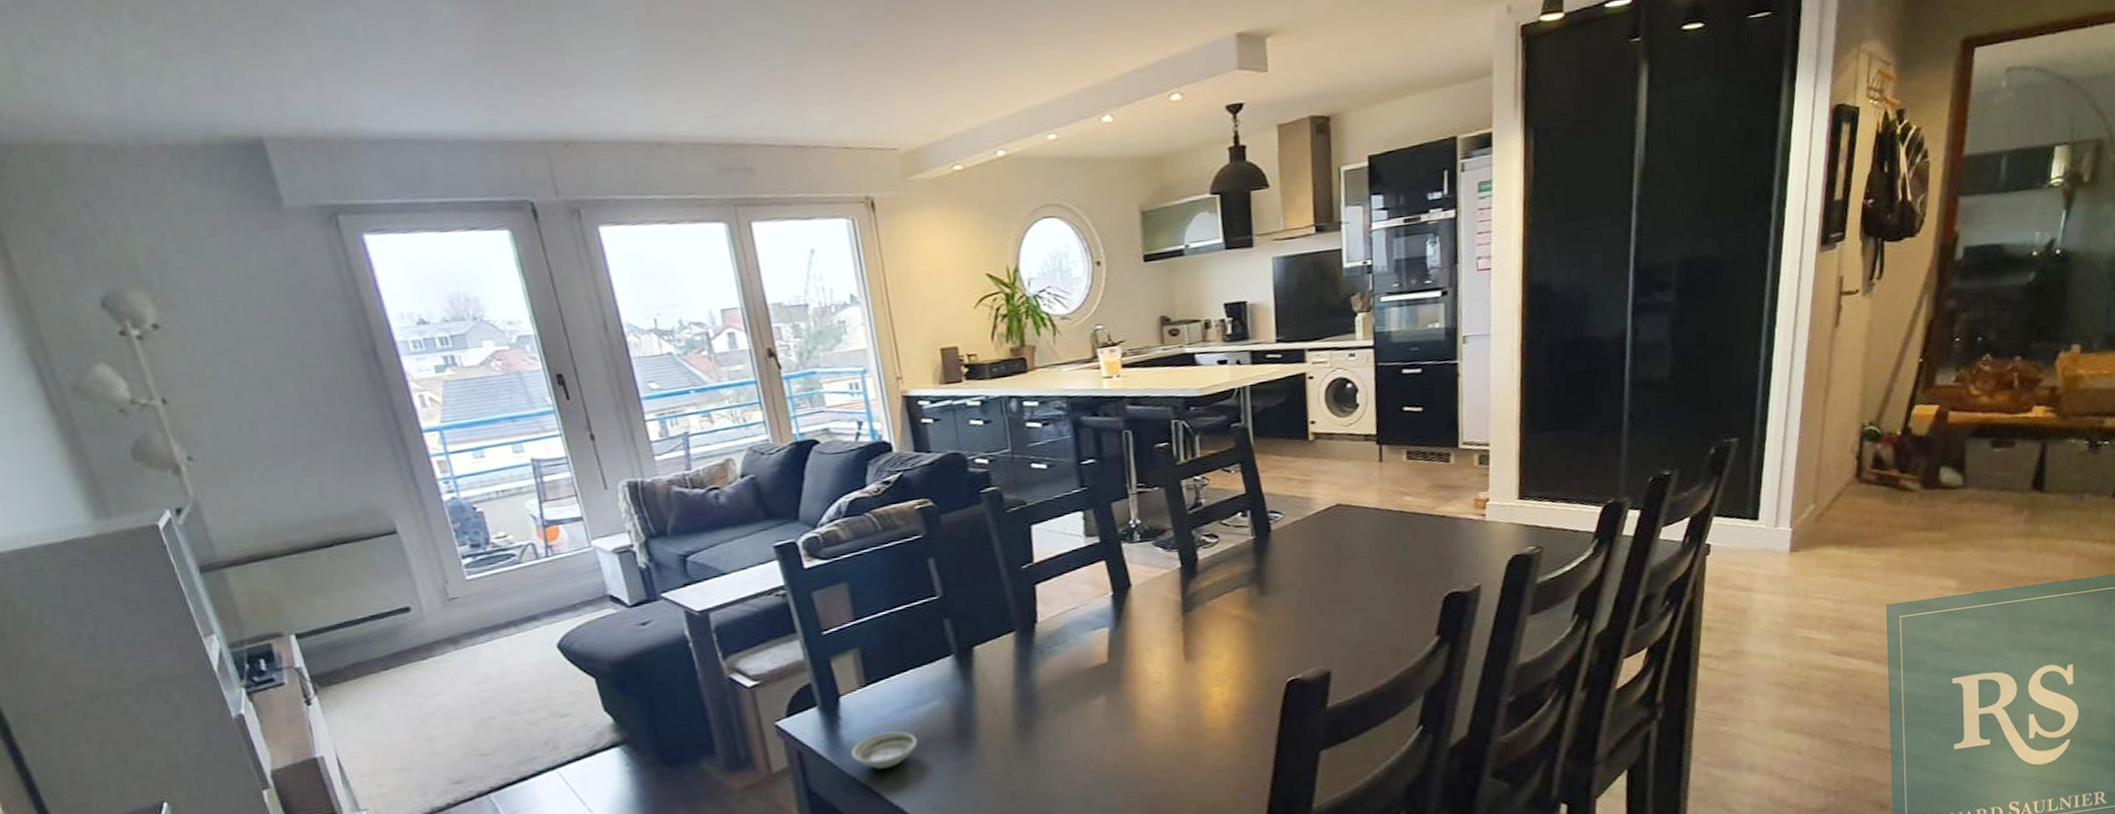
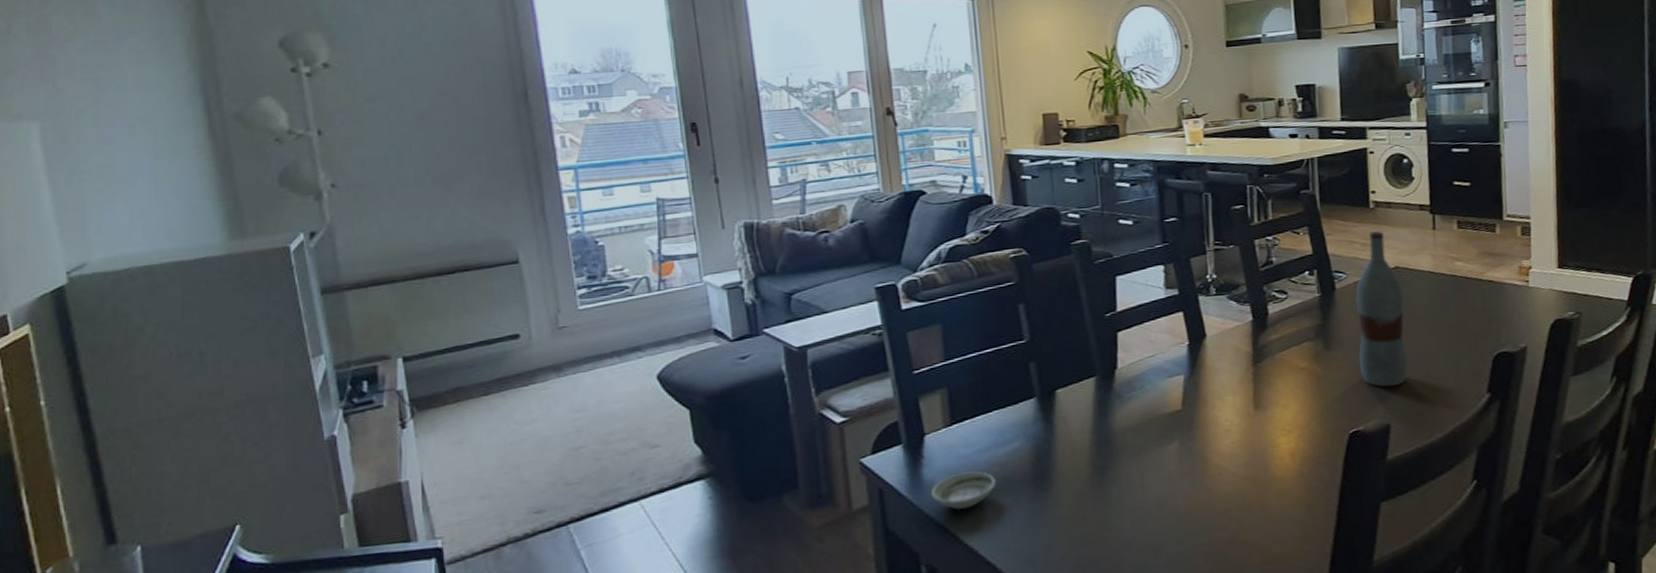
bottle: none [1293,465,1350,634] -> present [1355,231,1408,388]

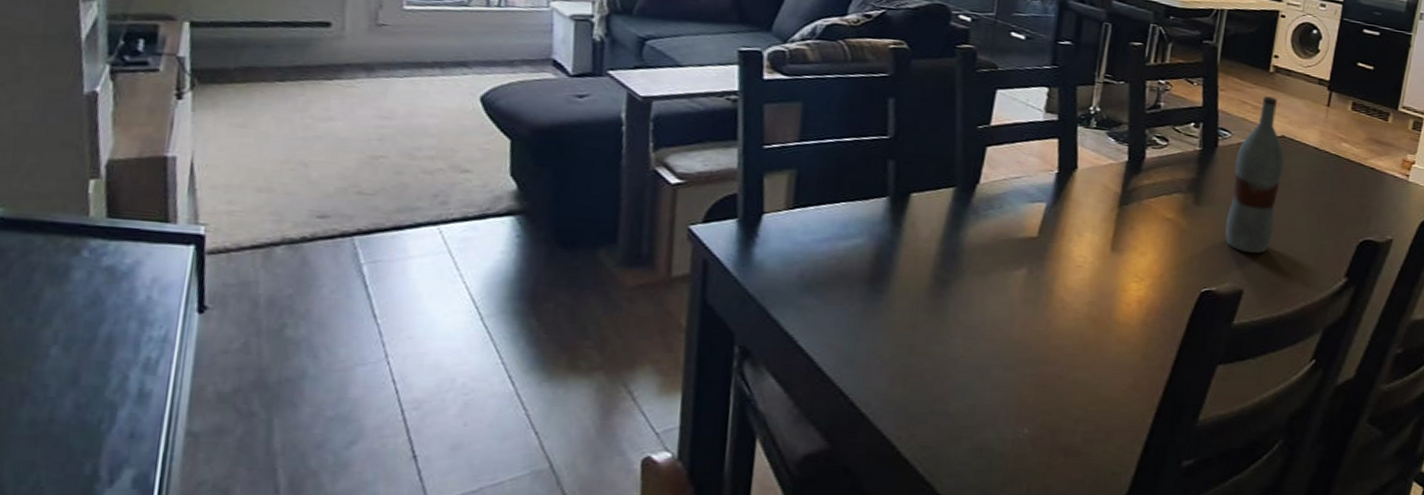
saucer: present [930,471,997,510] -> none [758,259,831,296]

